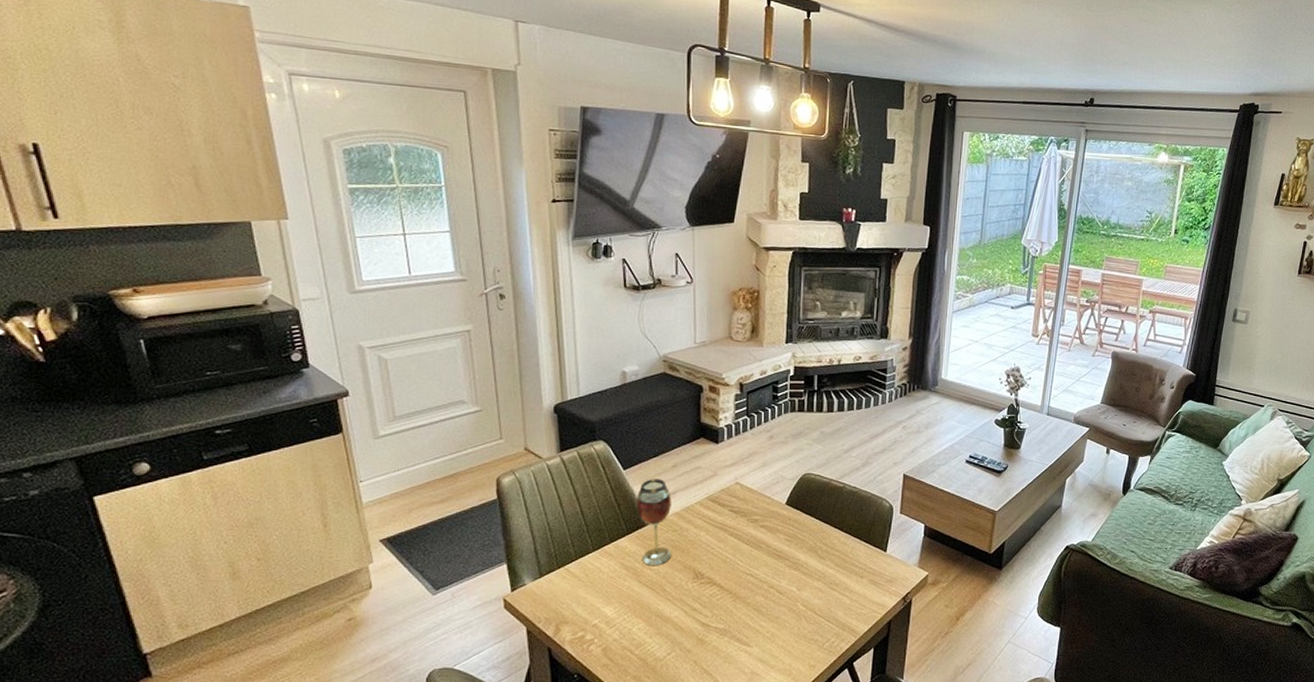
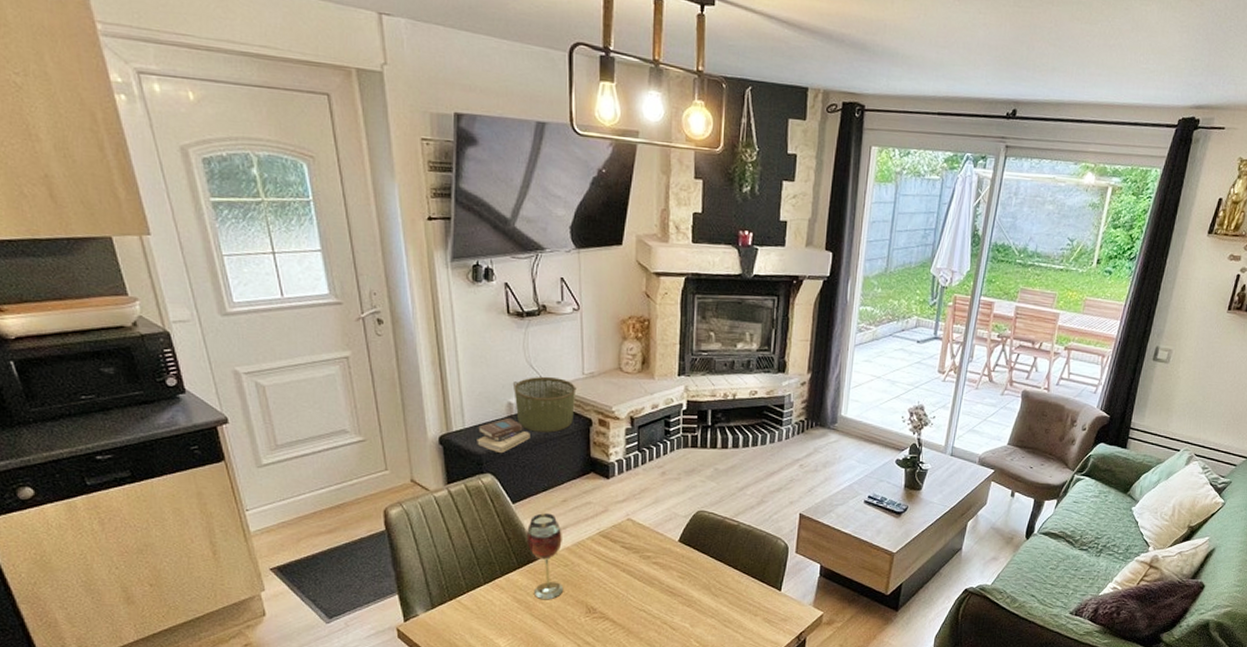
books: none [590,385,643,421] -> present [477,417,530,454]
basket: none [627,345,689,400] -> present [512,376,577,433]

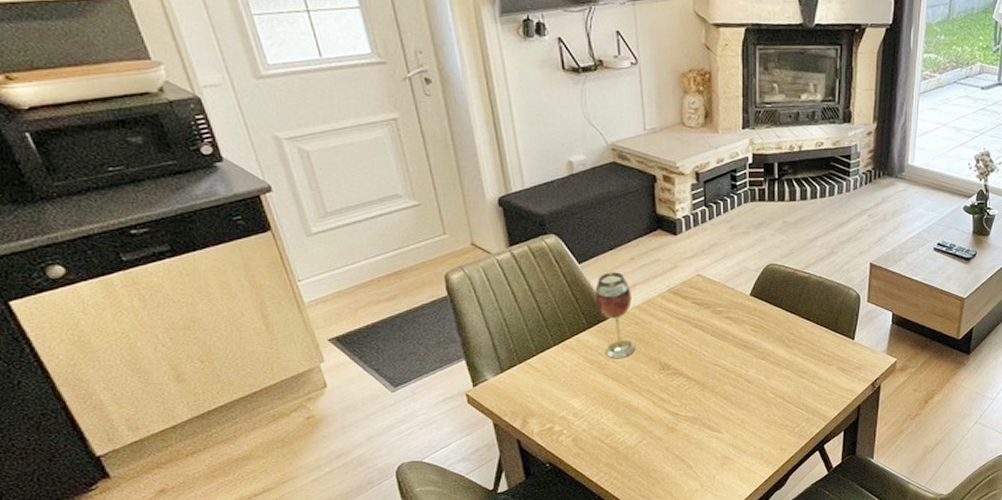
books: present [477,417,530,454] -> none [538,176,593,214]
basket: present [512,376,577,433] -> none [572,133,639,190]

